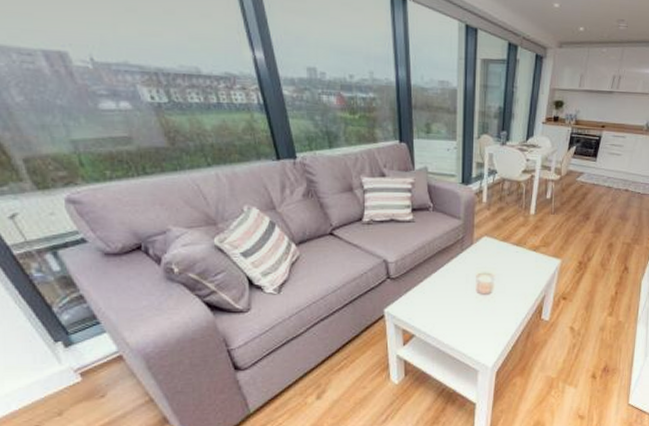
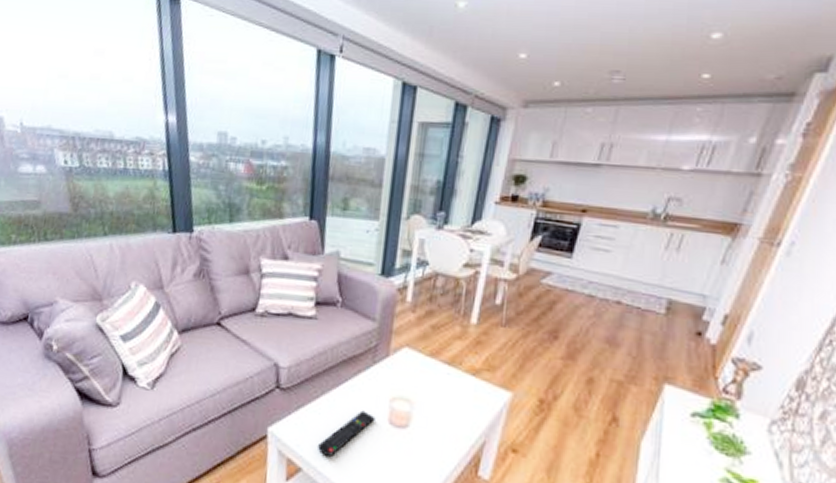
remote control: none [426,286,467,323] -> present [318,410,376,456]

